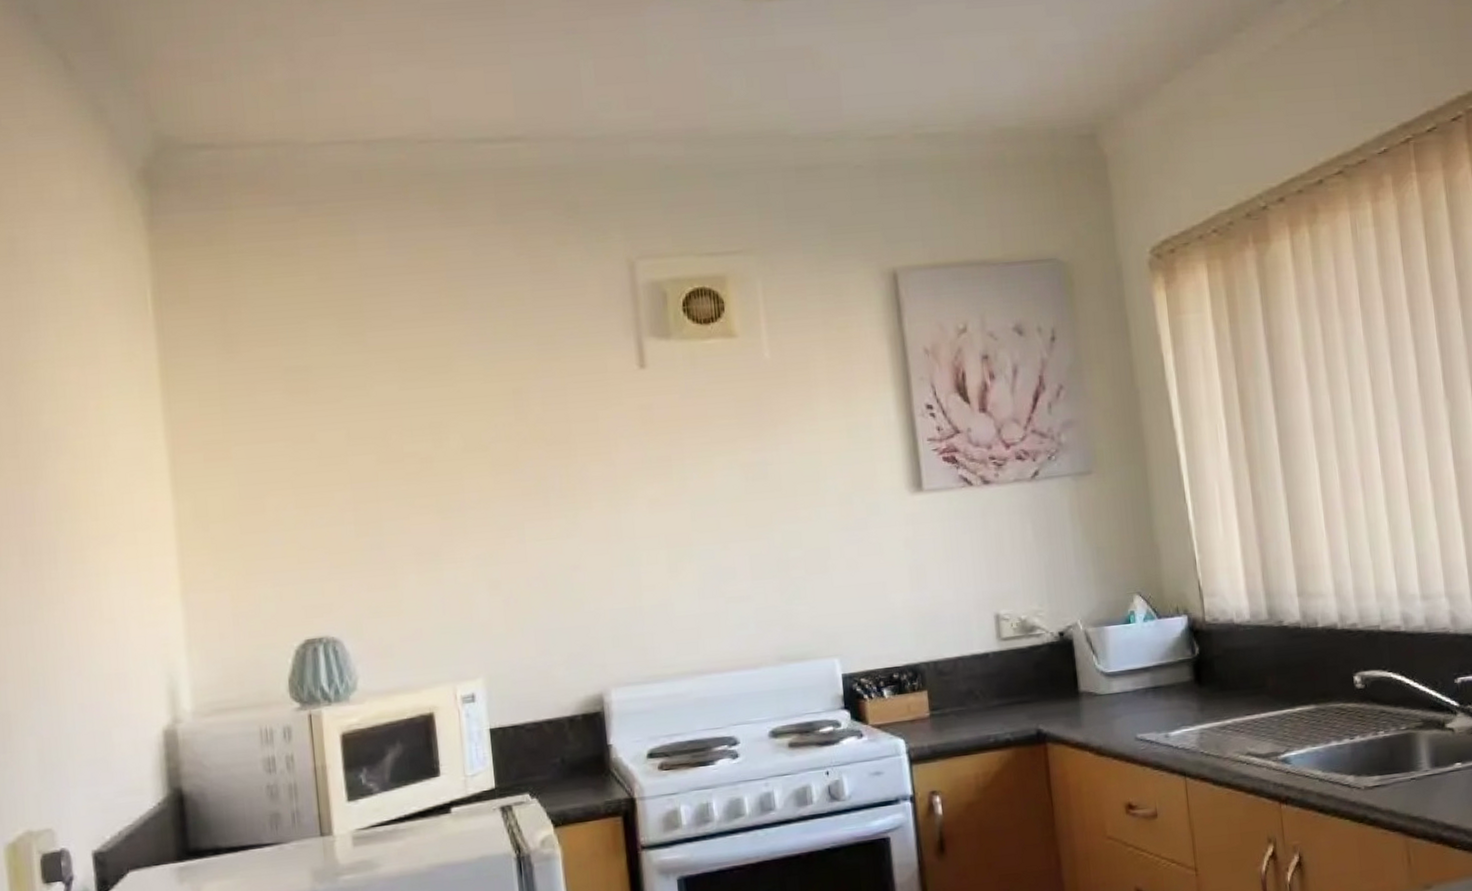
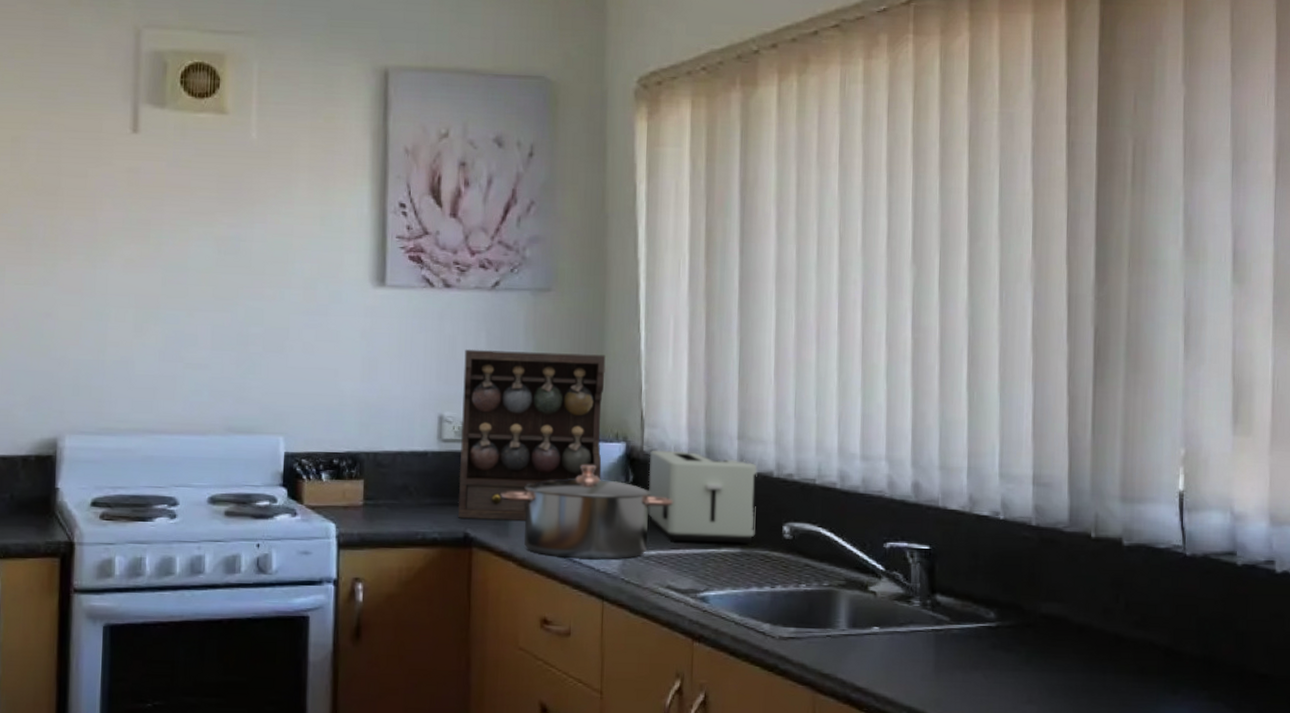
spice rack: none [1012,530,1167,716] -> present [458,350,606,521]
cooking pot: none [1068,641,1242,740] -> present [500,464,673,560]
toaster: none [1212,614,1328,707] -> present [648,450,758,545]

